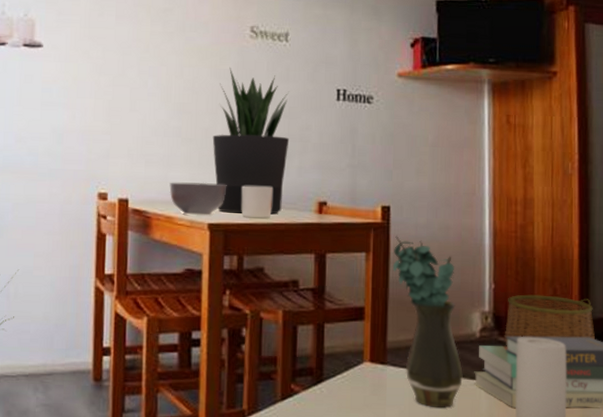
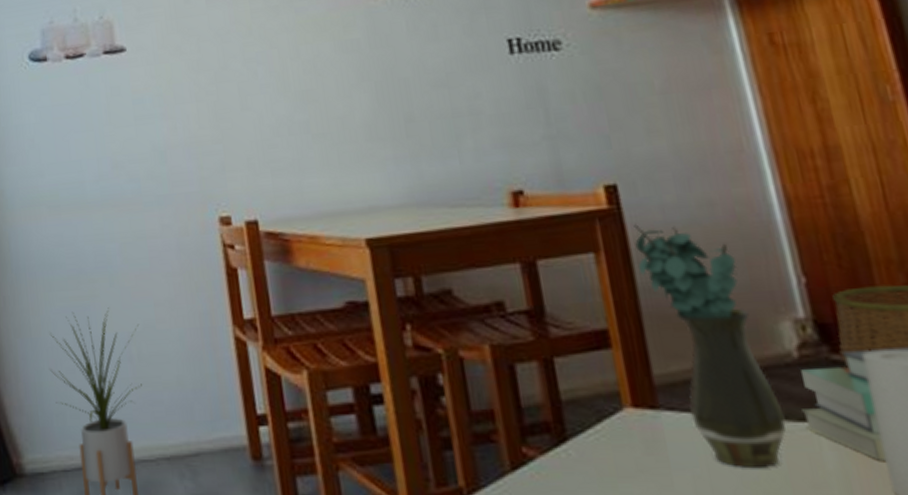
bowl: present [169,182,227,215] -> none [306,184,383,231]
planter: present [212,67,290,214] -> none [348,35,462,222]
mug: present [241,186,273,219] -> none [401,180,449,226]

